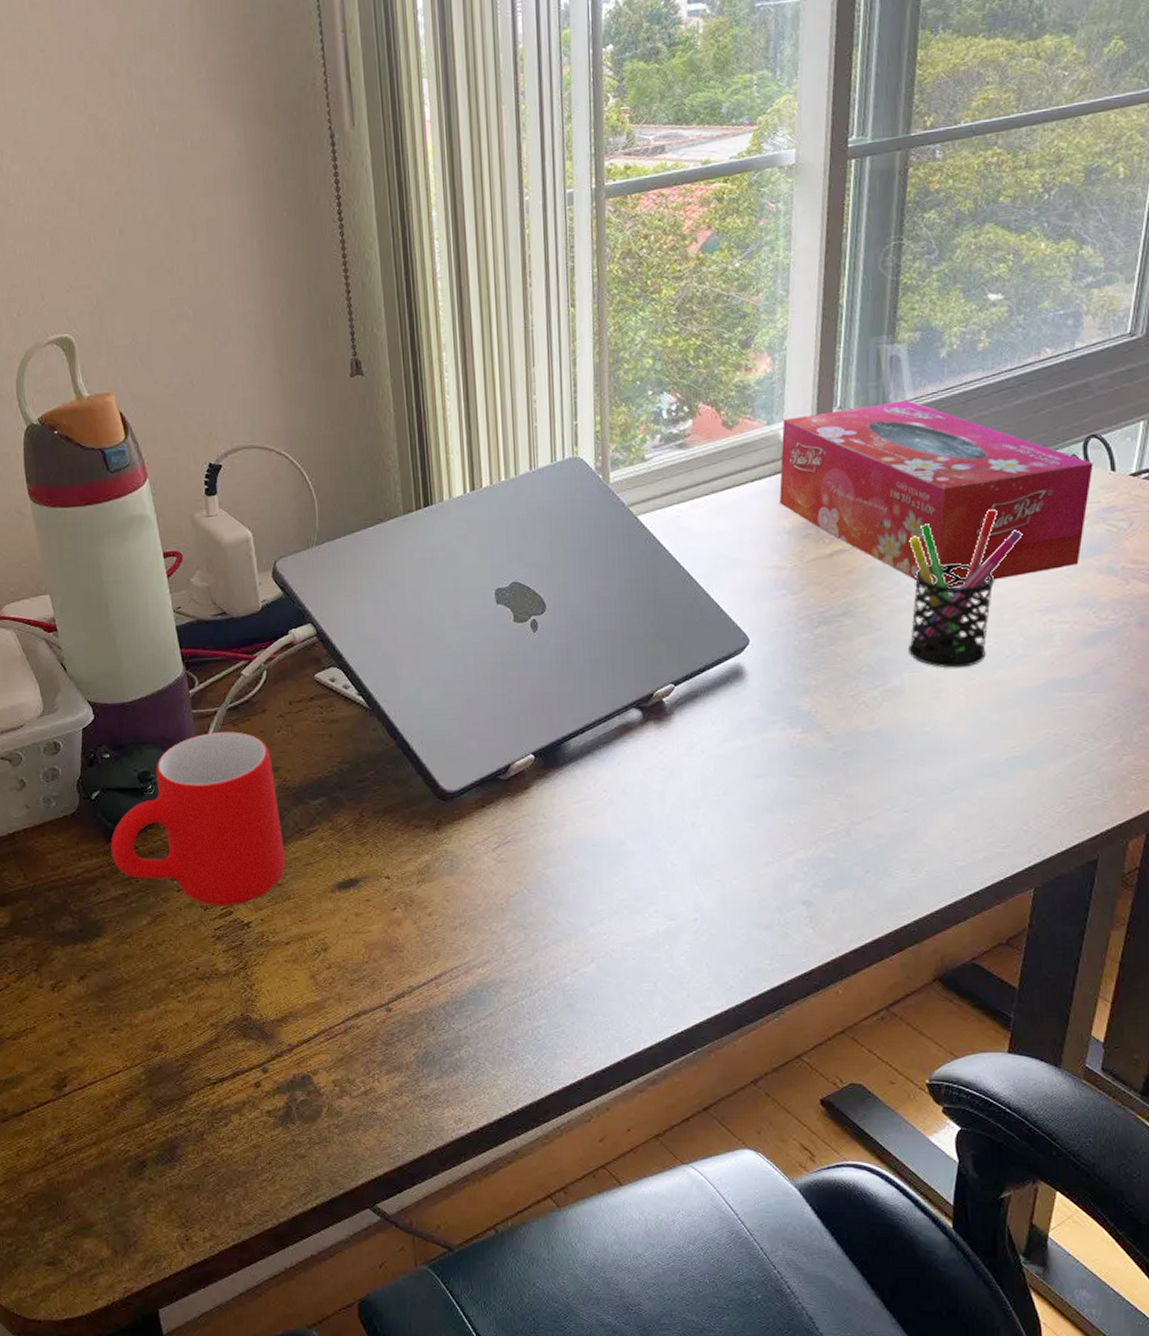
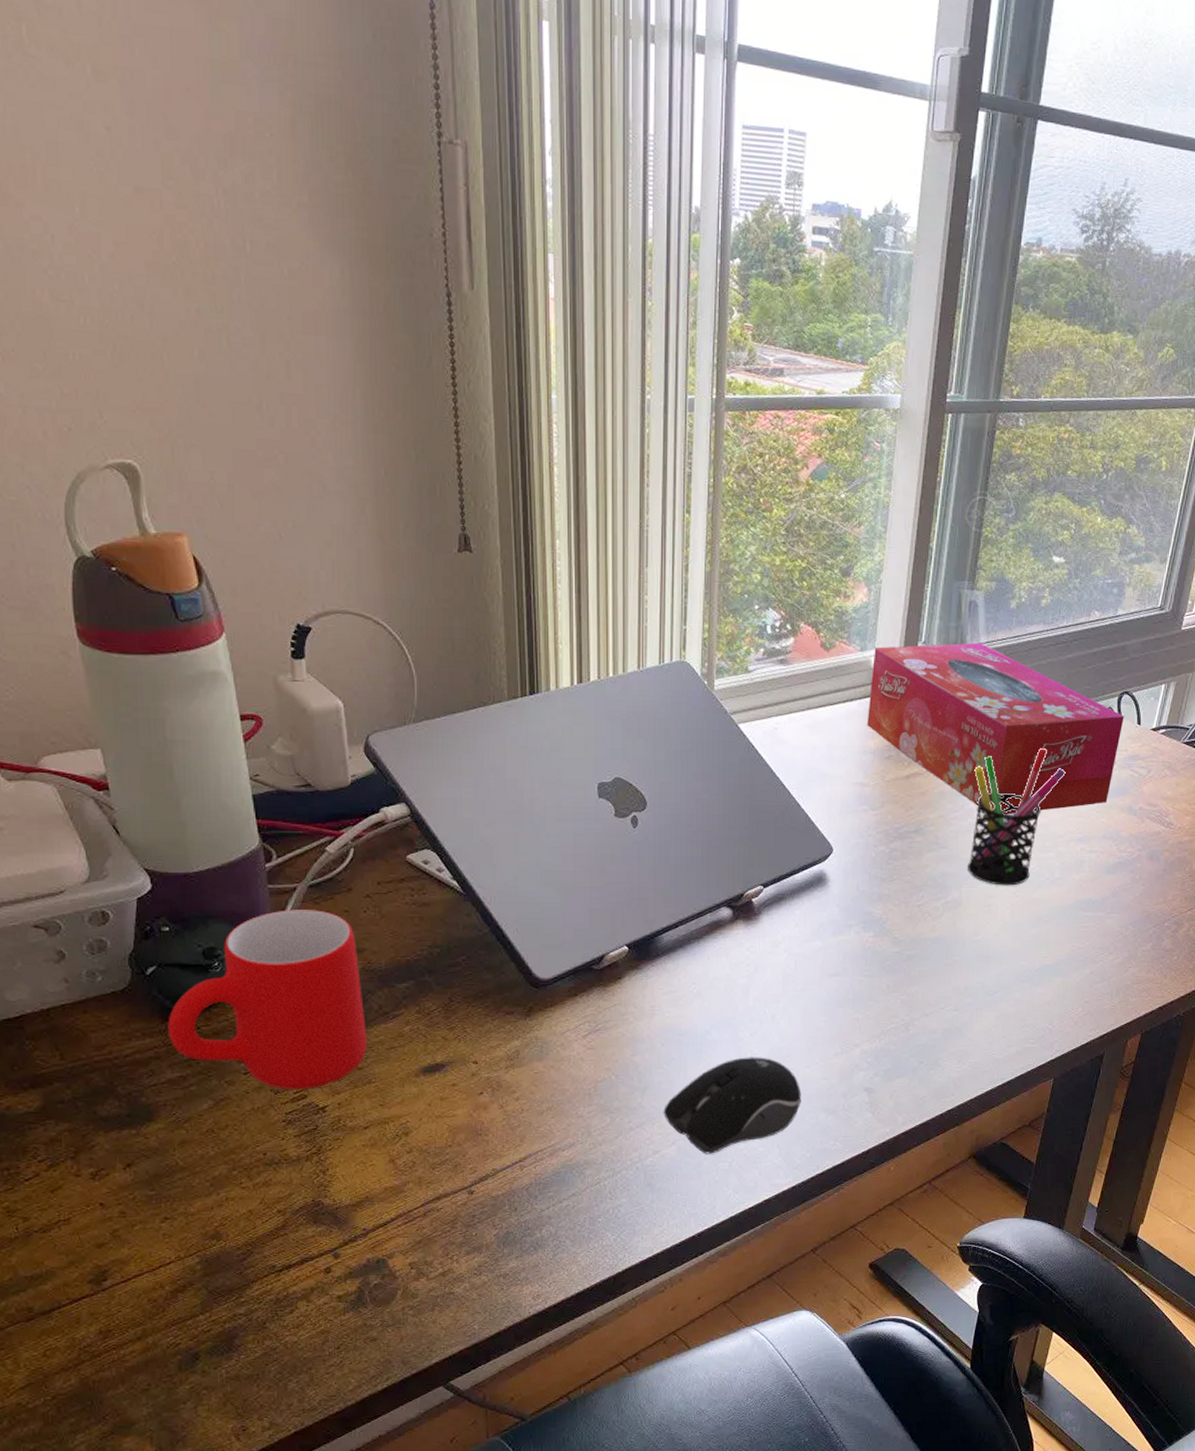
computer mouse: none [579,868,730,973] -> present [663,1057,802,1154]

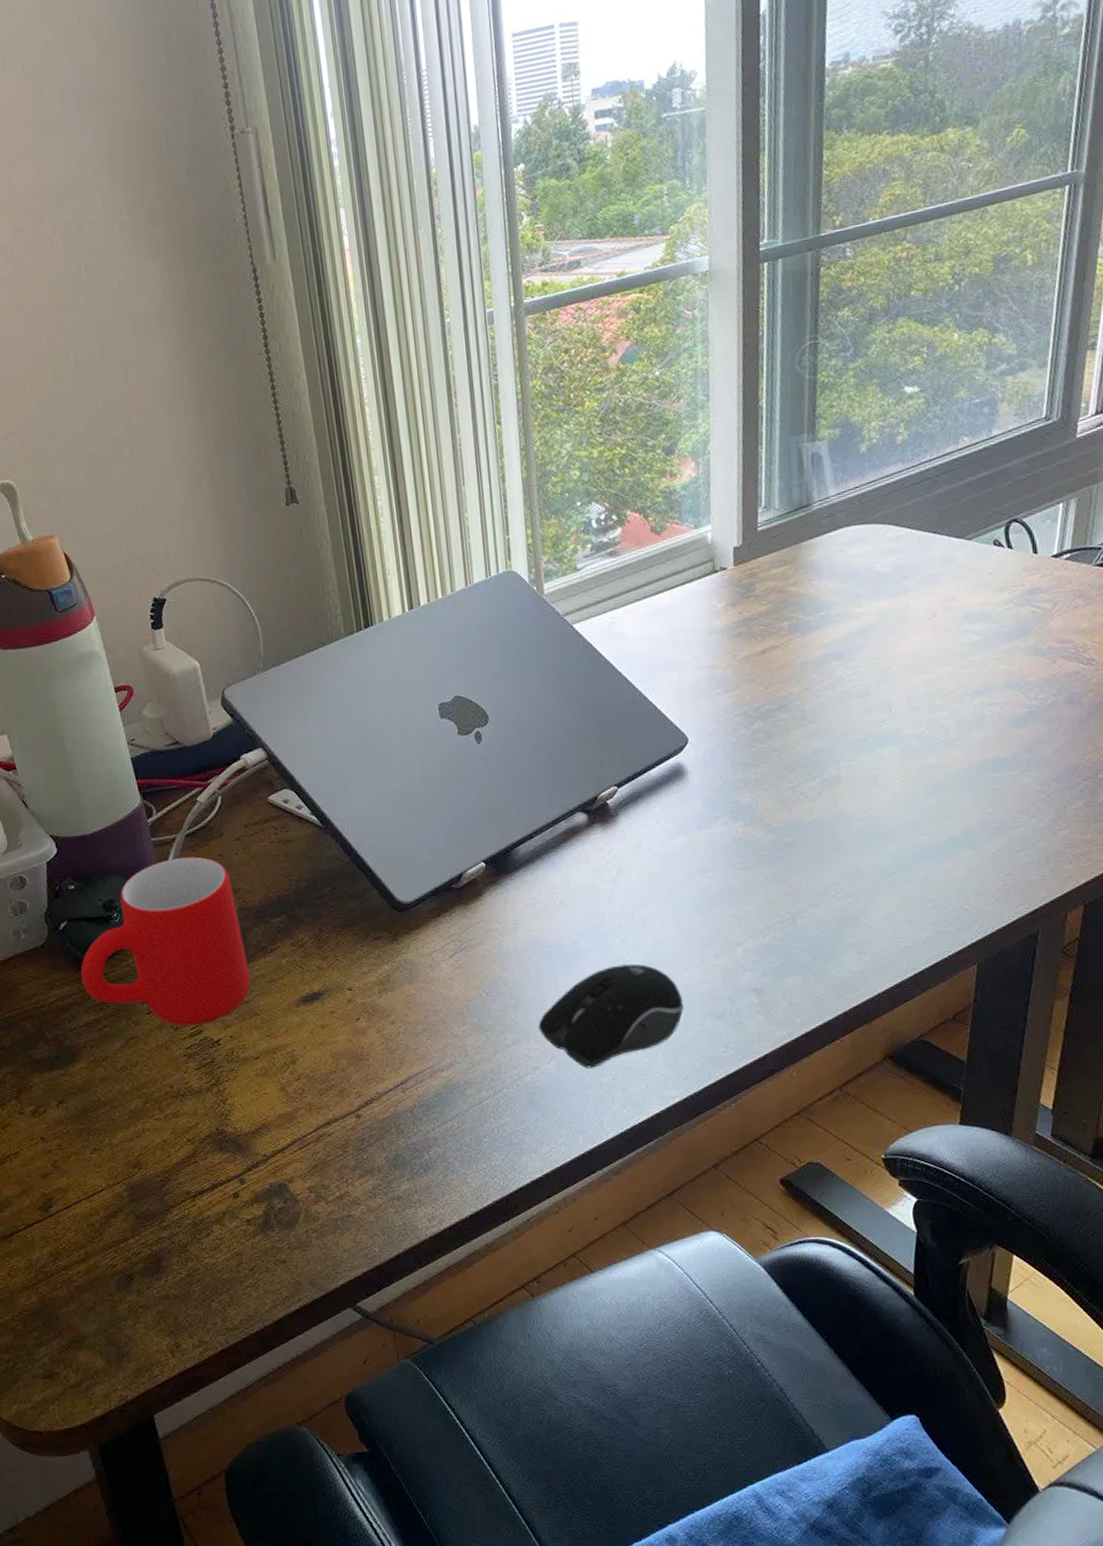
tissue box: present [867,642,1124,815] -> none [709,496,1016,677]
pen holder: present [968,747,1066,886] -> none [839,597,950,756]

